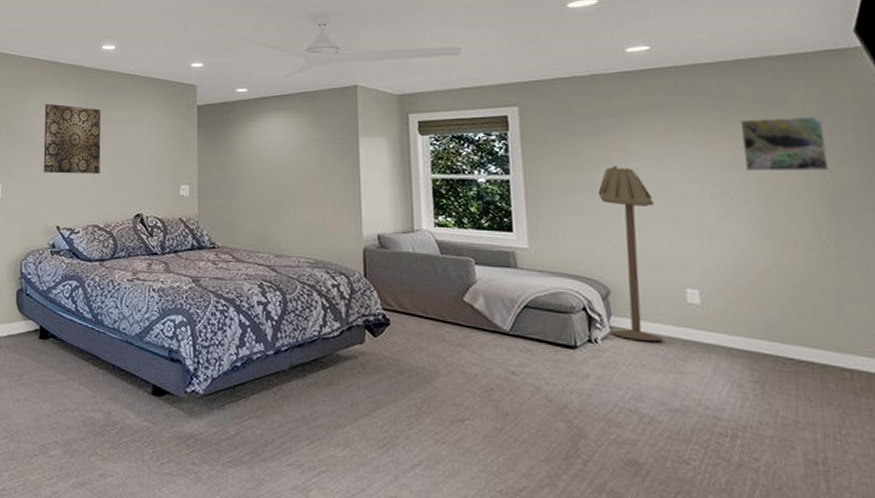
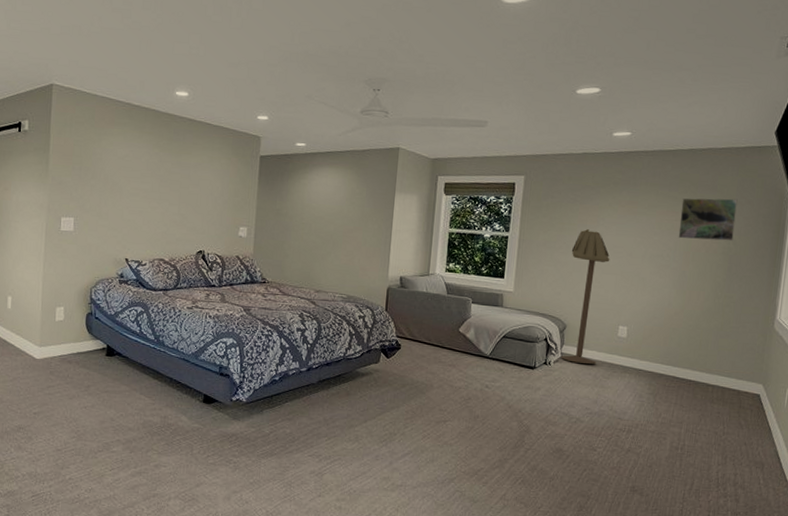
wall art: present [43,103,101,175] -> none [114,143,172,213]

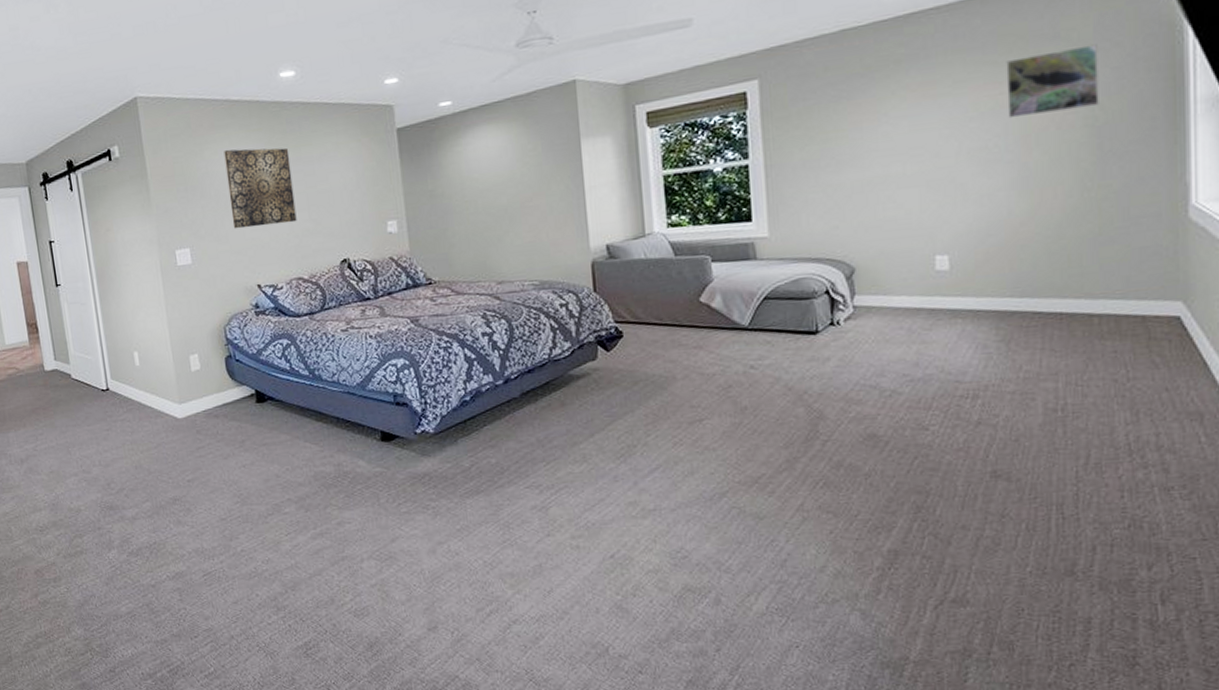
wall art: none [114,143,172,213] -> present [224,147,297,229]
floor lamp: present [561,229,610,364] -> none [845,133,909,317]

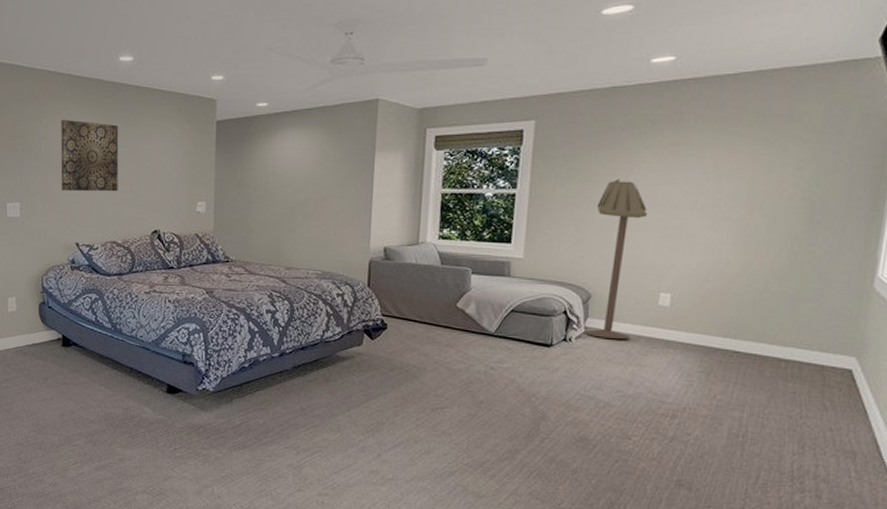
floor lamp: none [845,133,909,317] -> present [585,179,648,339]
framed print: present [1006,44,1099,119] -> none [739,129,824,184]

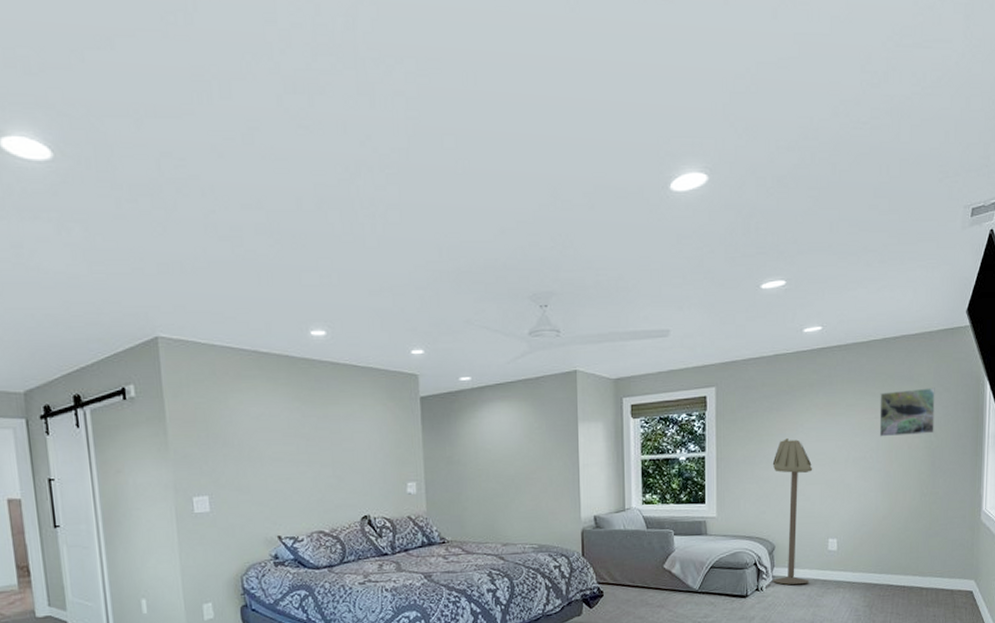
wall art: present [61,119,119,192] -> none [249,400,321,480]
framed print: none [739,129,824,184] -> present [879,387,935,437]

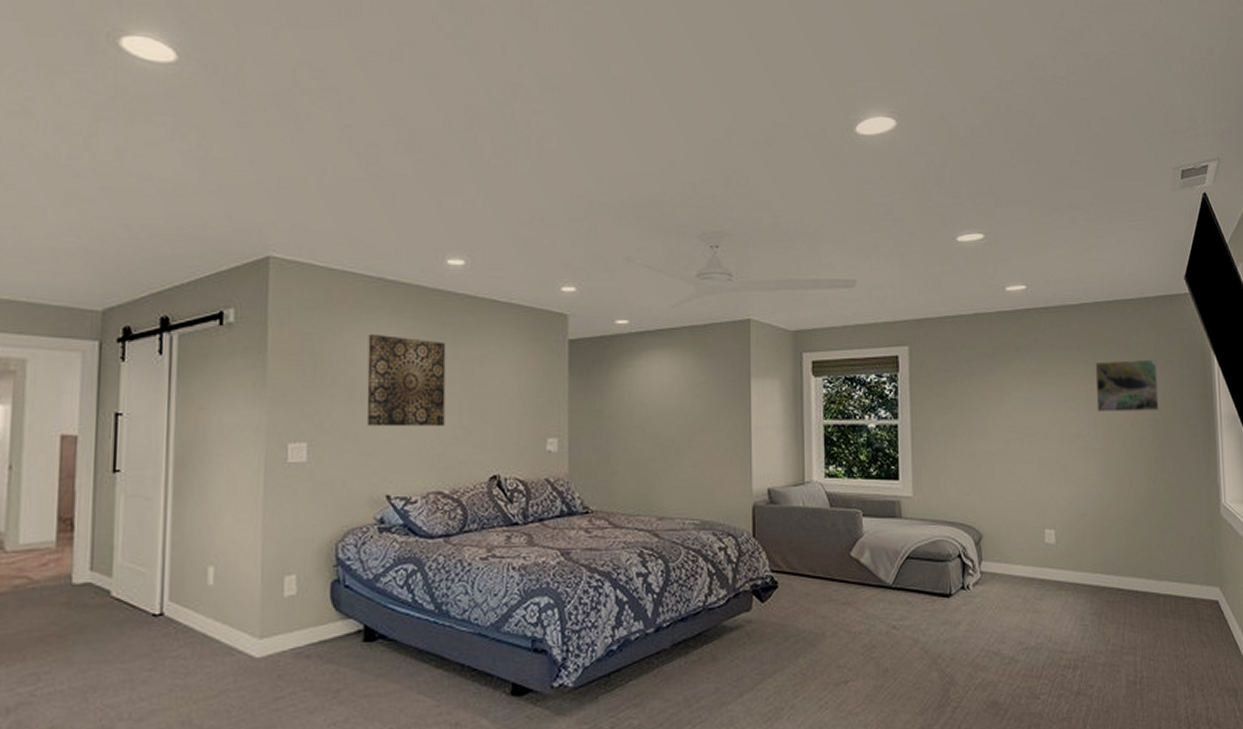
wall art: none [249,400,321,480] -> present [366,333,446,427]
floor lamp: present [772,438,813,585] -> none [976,409,1025,583]

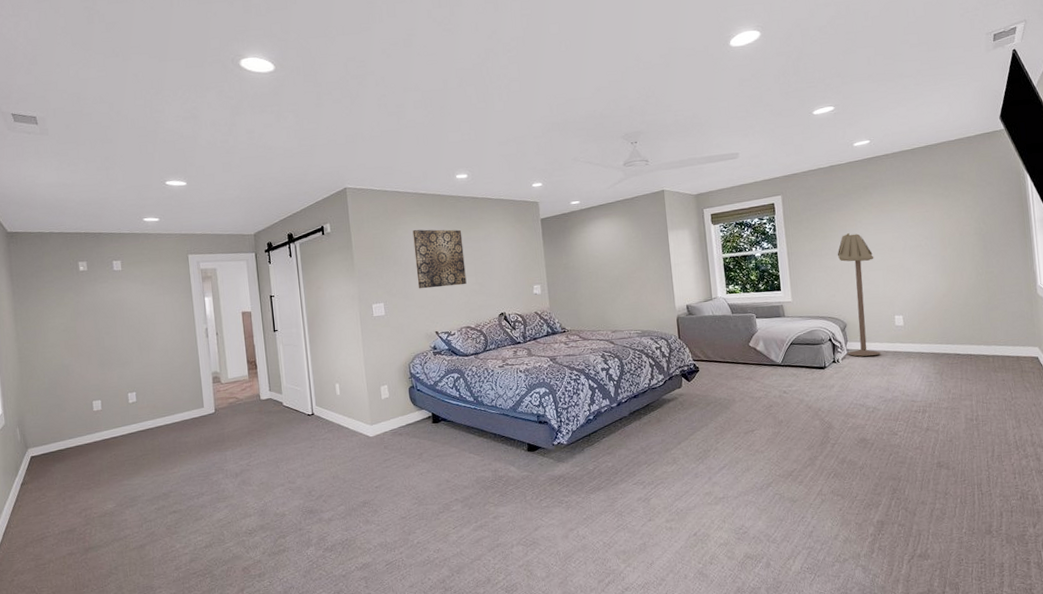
floor lamp: none [976,409,1025,583] -> present [837,233,881,357]
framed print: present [1095,359,1159,412] -> none [928,183,982,227]

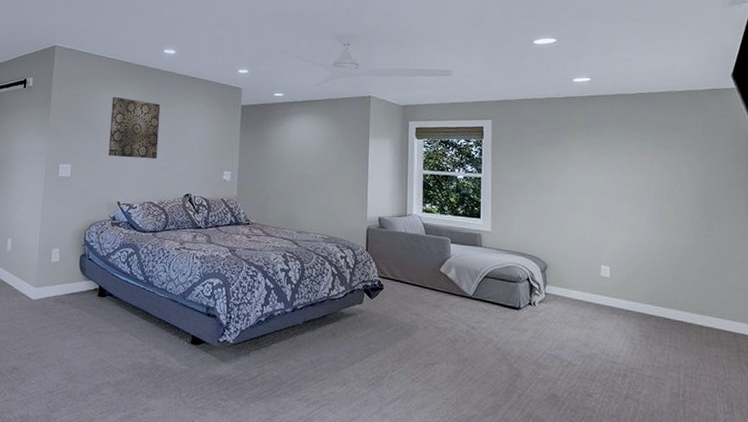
floor lamp: present [837,233,881,357] -> none [544,170,584,305]

